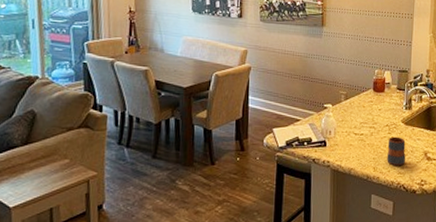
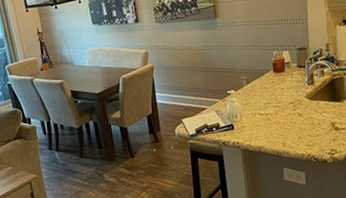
mug: present [387,136,406,166] -> none [294,112,313,140]

